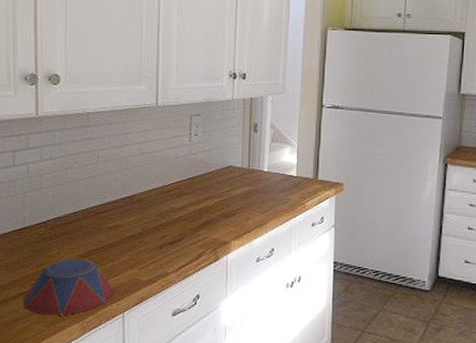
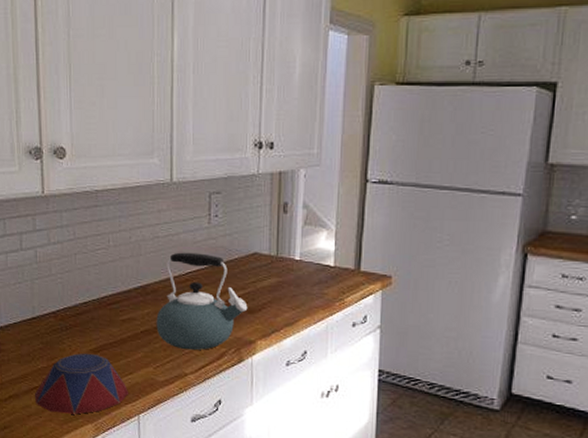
kettle: none [141,166,223,252] -> present [156,252,248,351]

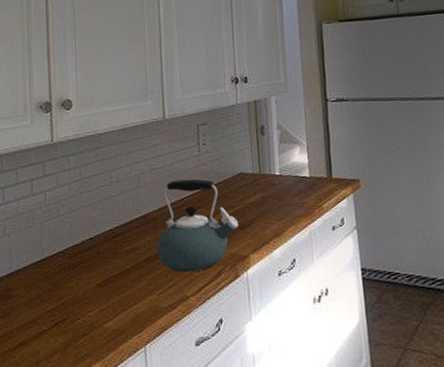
bowl: present [35,353,129,415] -> none [44,288,135,356]

